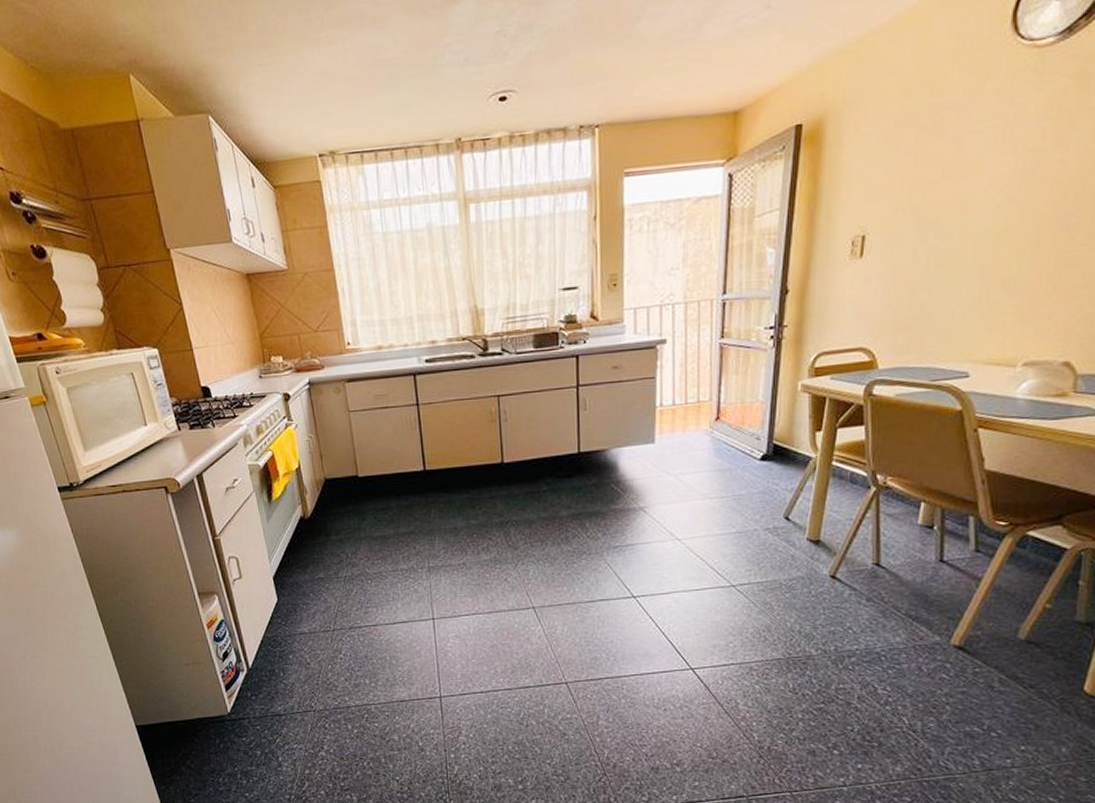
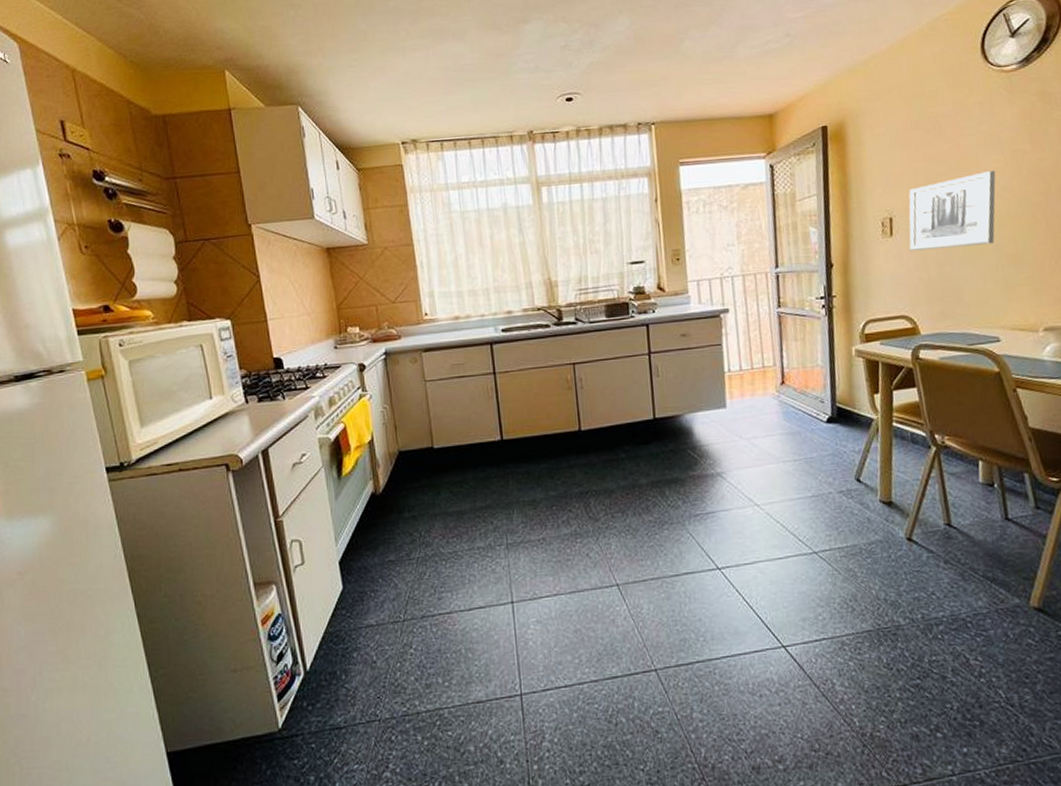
wall art: none [880,177,1001,275] -> present [908,171,996,252]

